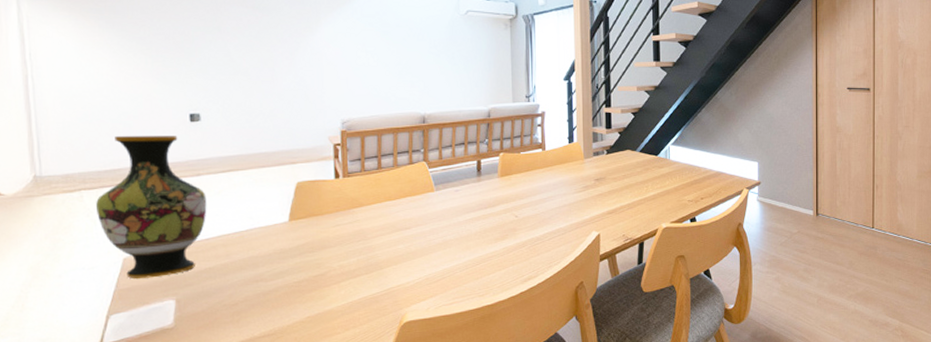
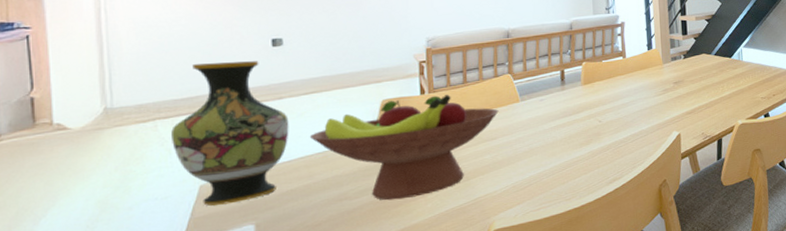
fruit bowl: none [226,180,413,285] -> present [309,95,499,201]

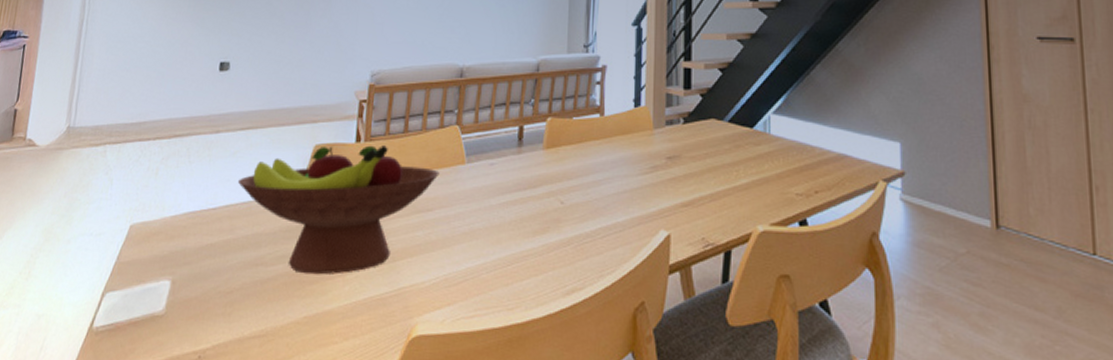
vase: present [171,61,289,206] -> none [115,85,222,251]

